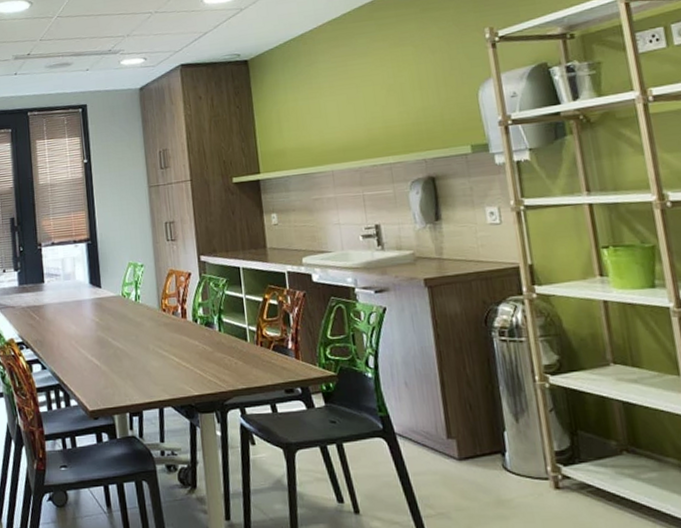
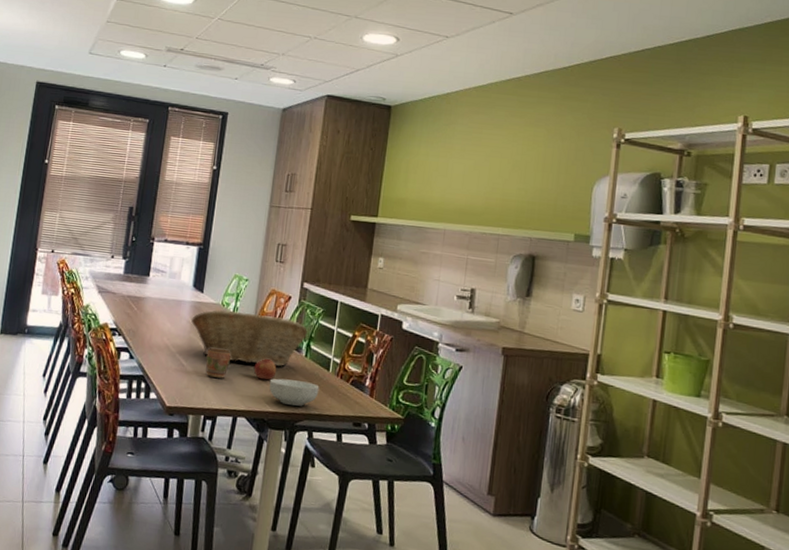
fruit basket: none [94,295,217,351] -> present [190,309,308,367]
mug: none [118,341,144,372] -> present [205,348,231,379]
apple: none [169,342,193,364] -> present [253,359,277,380]
cereal bowl: none [188,357,242,385] -> present [269,378,320,406]

